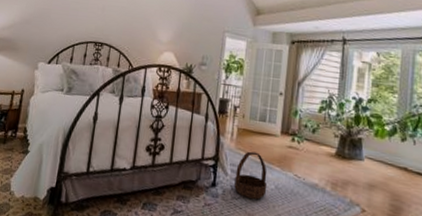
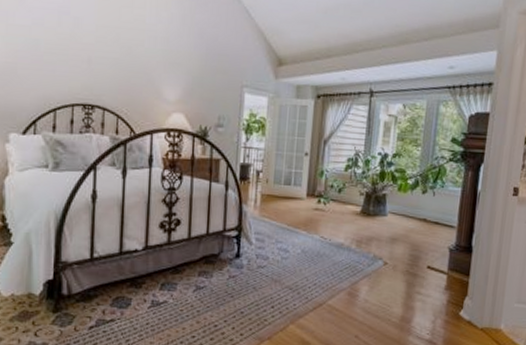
basket: present [234,151,268,200] -> none [260,217,294,266]

